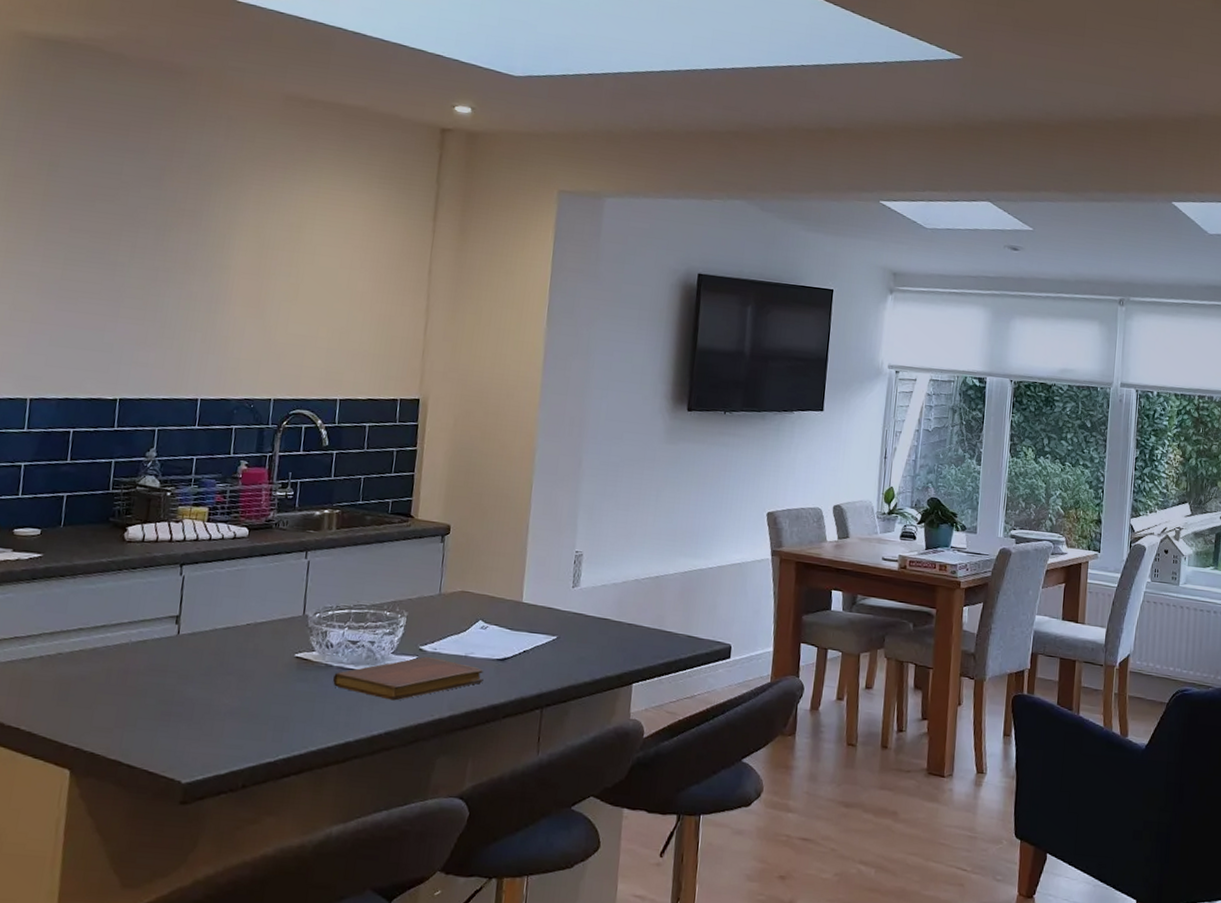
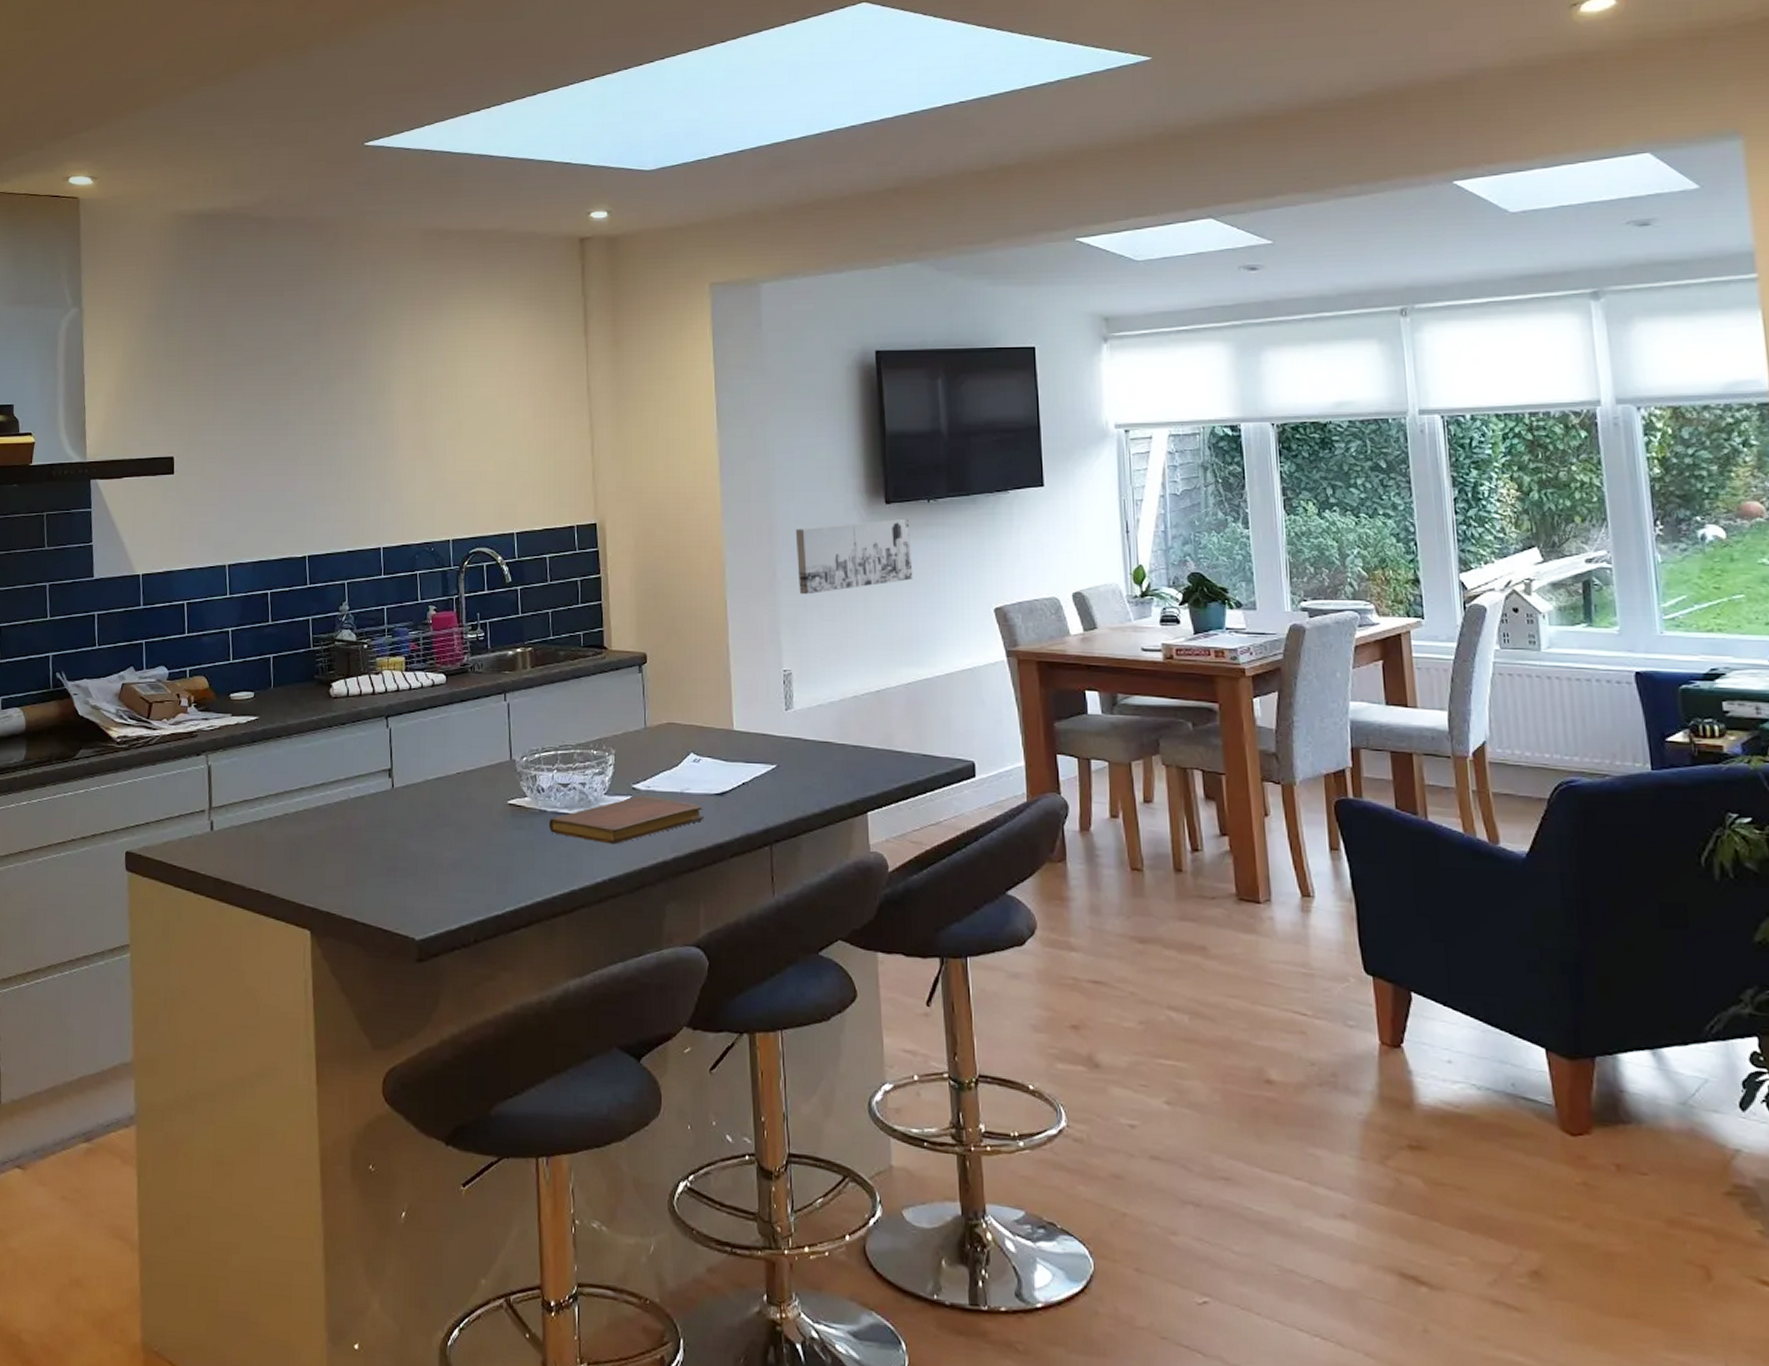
wall art: none [599,424,705,485] -> present [795,519,913,595]

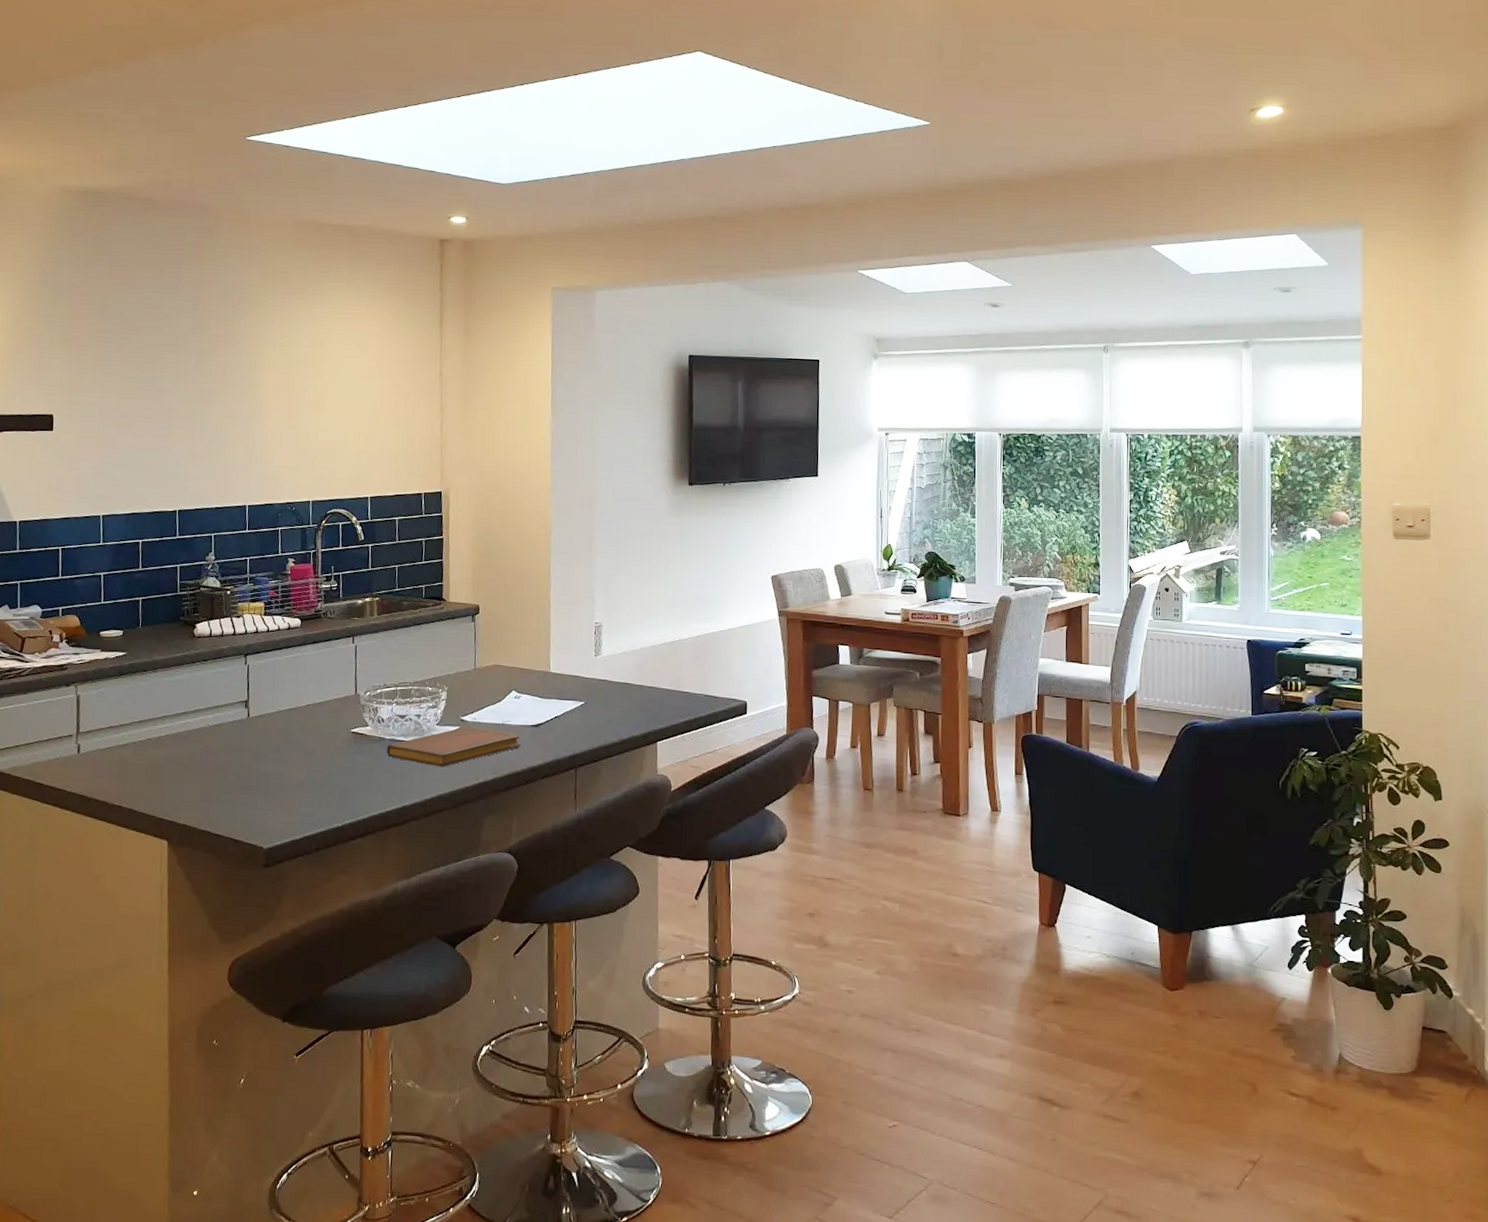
wall art: present [795,519,913,595] -> none [612,499,708,560]

